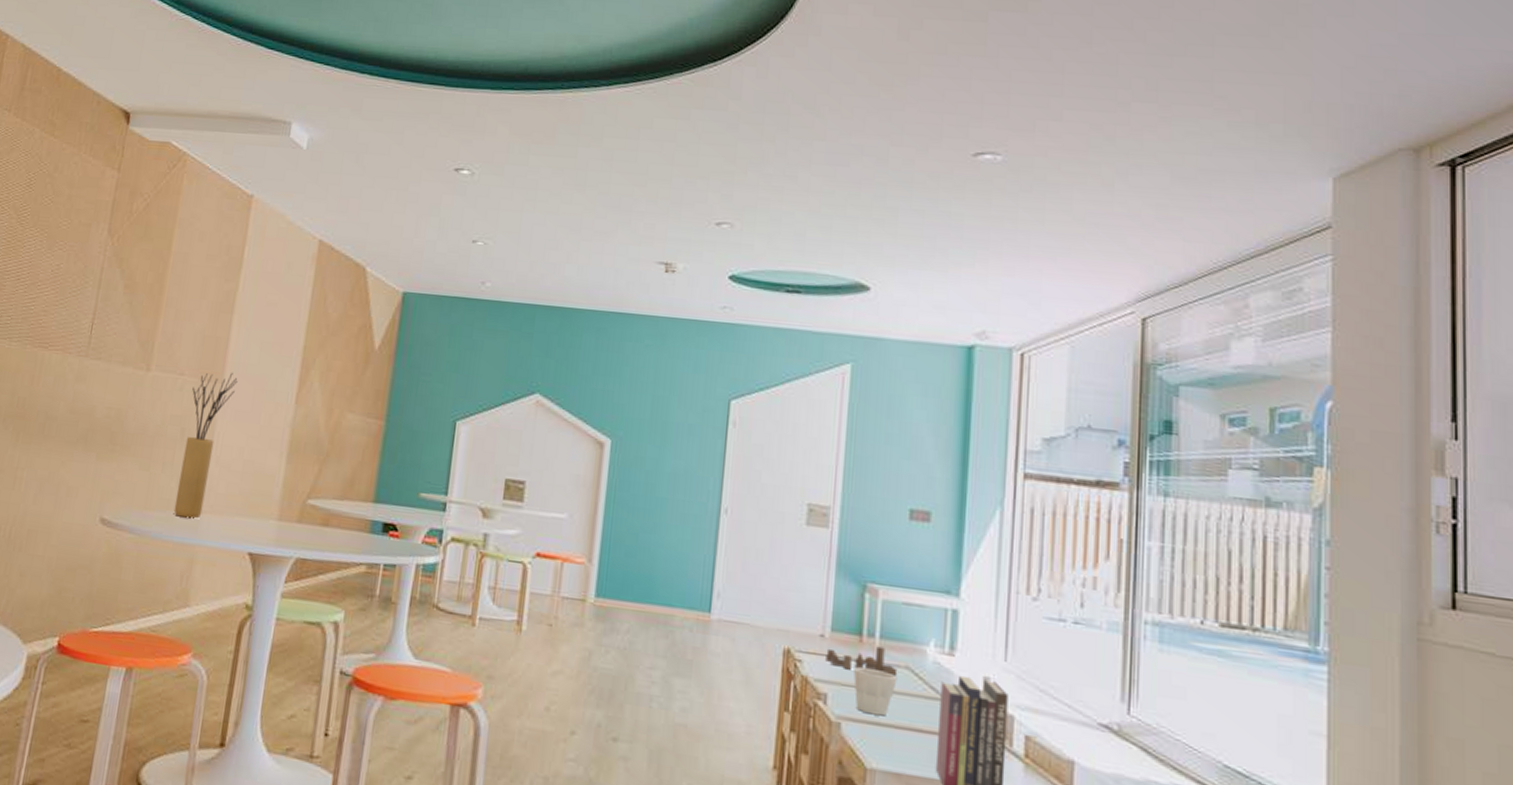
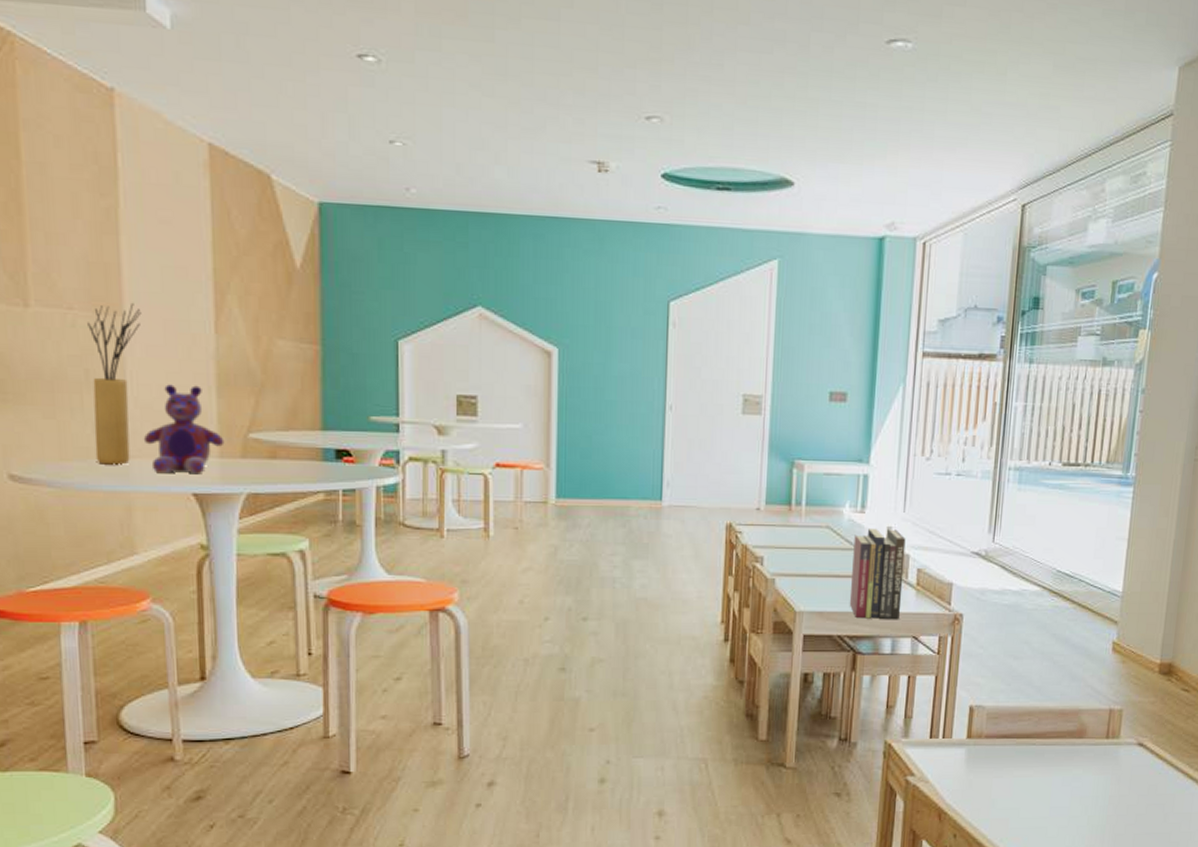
stuffed animal: none [216,447,286,535] -> present [143,384,225,475]
toy blocks: present [826,646,898,676] -> none [761,512,820,535]
cup: present [853,666,897,716] -> none [785,531,820,569]

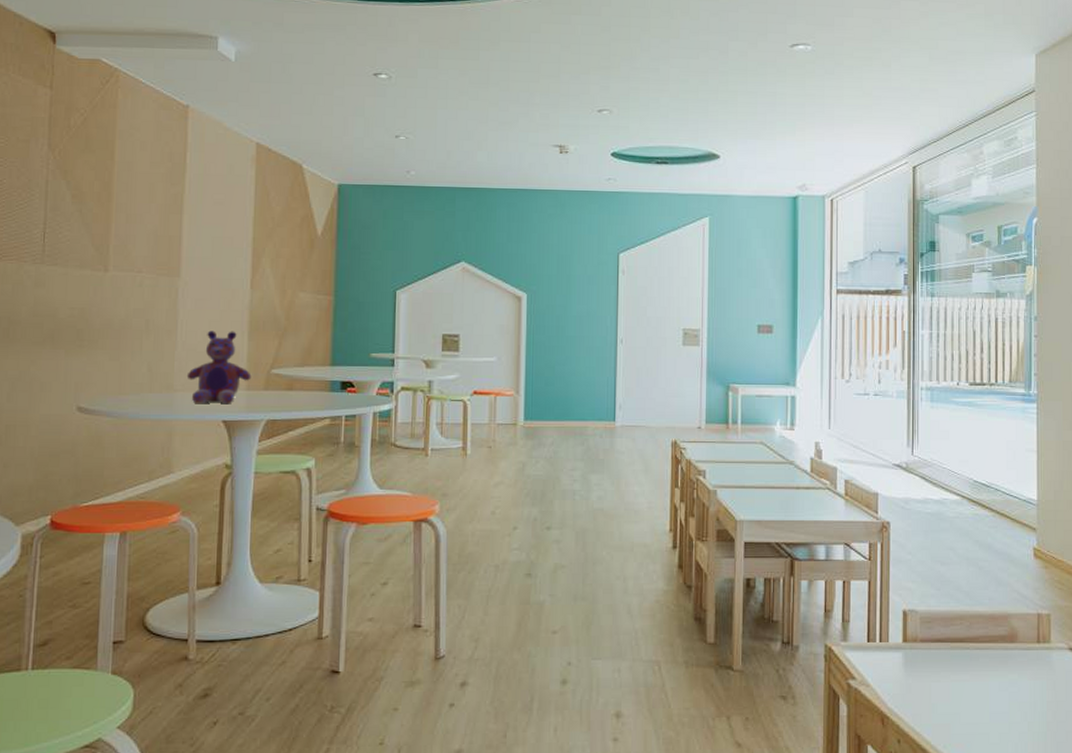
vase: present [87,302,142,465] -> none [147,266,194,397]
books: present [849,528,906,620] -> none [784,443,832,528]

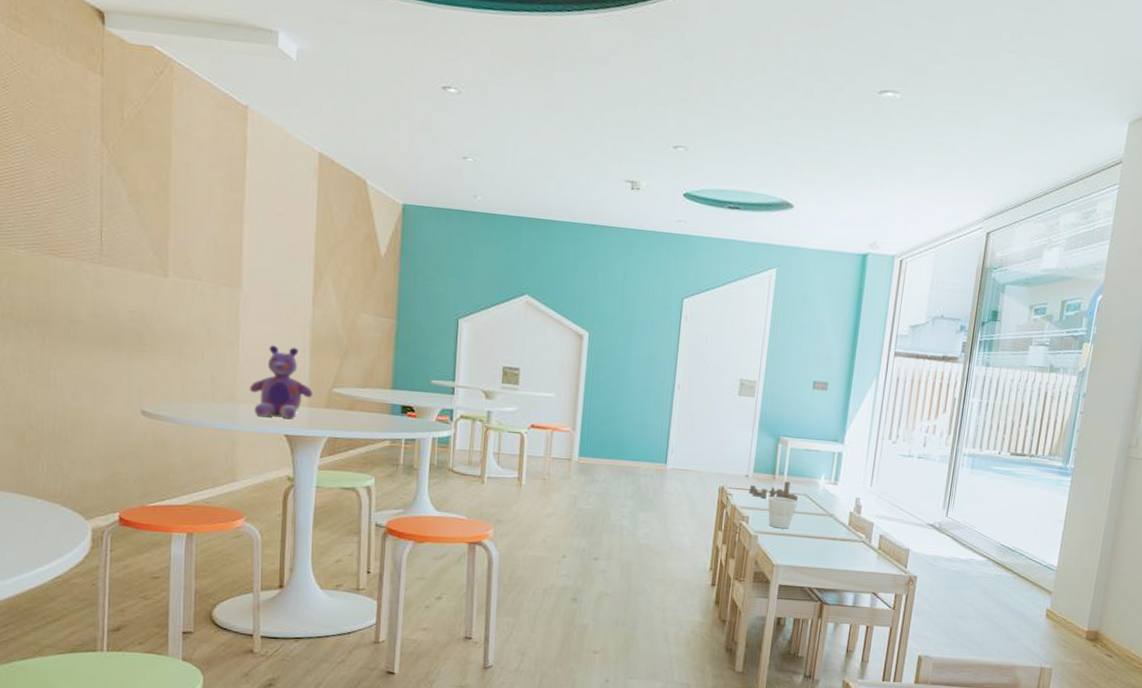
toy blocks: none [703,430,755,450] -> present [749,481,798,501]
cup: none [724,447,755,481] -> present [767,496,798,529]

